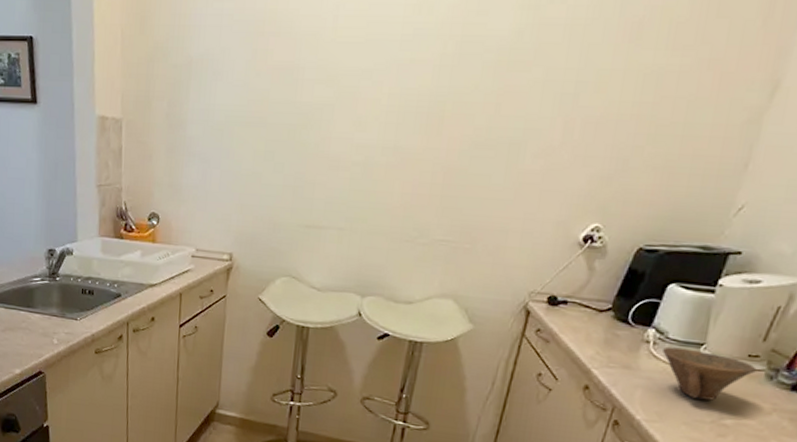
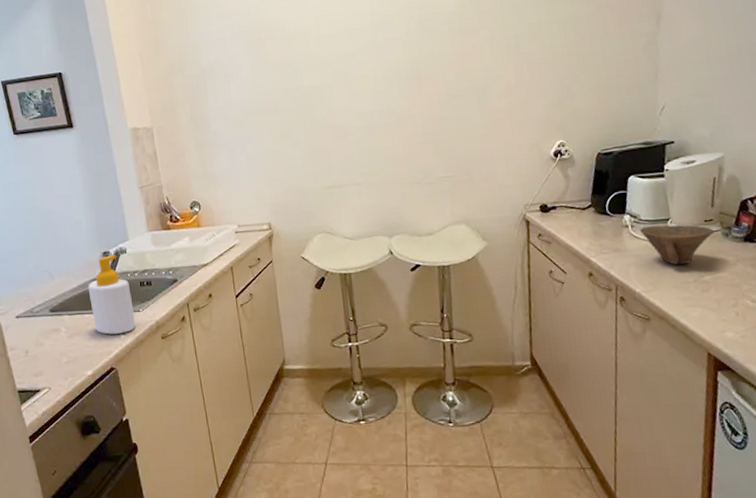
soap bottle: none [28,254,72,339] -> present [88,254,136,335]

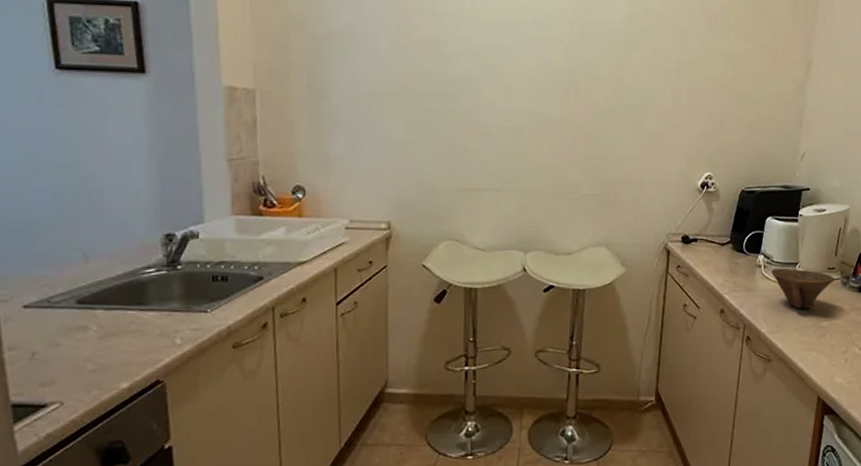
soap bottle: present [88,254,136,335] -> none [137,238,200,338]

